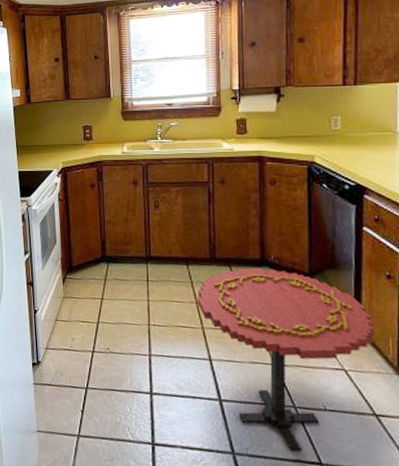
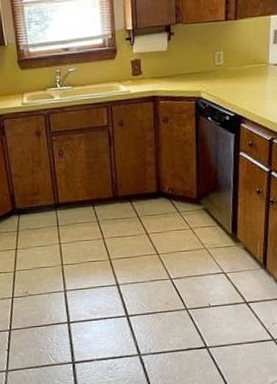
side table: present [197,267,374,452] -> none [104,199,247,343]

